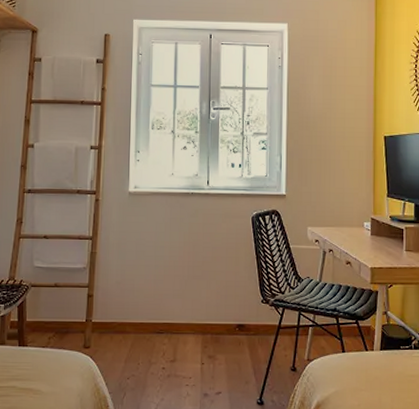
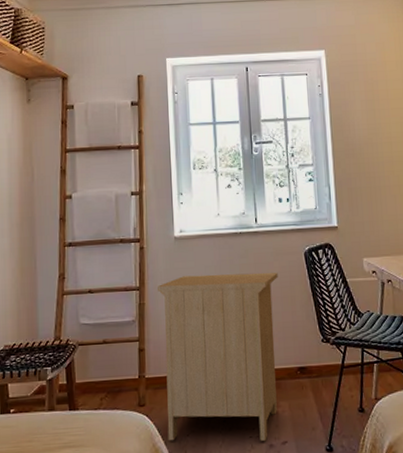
nightstand: none [109,230,225,390] -> present [158,272,278,441]

